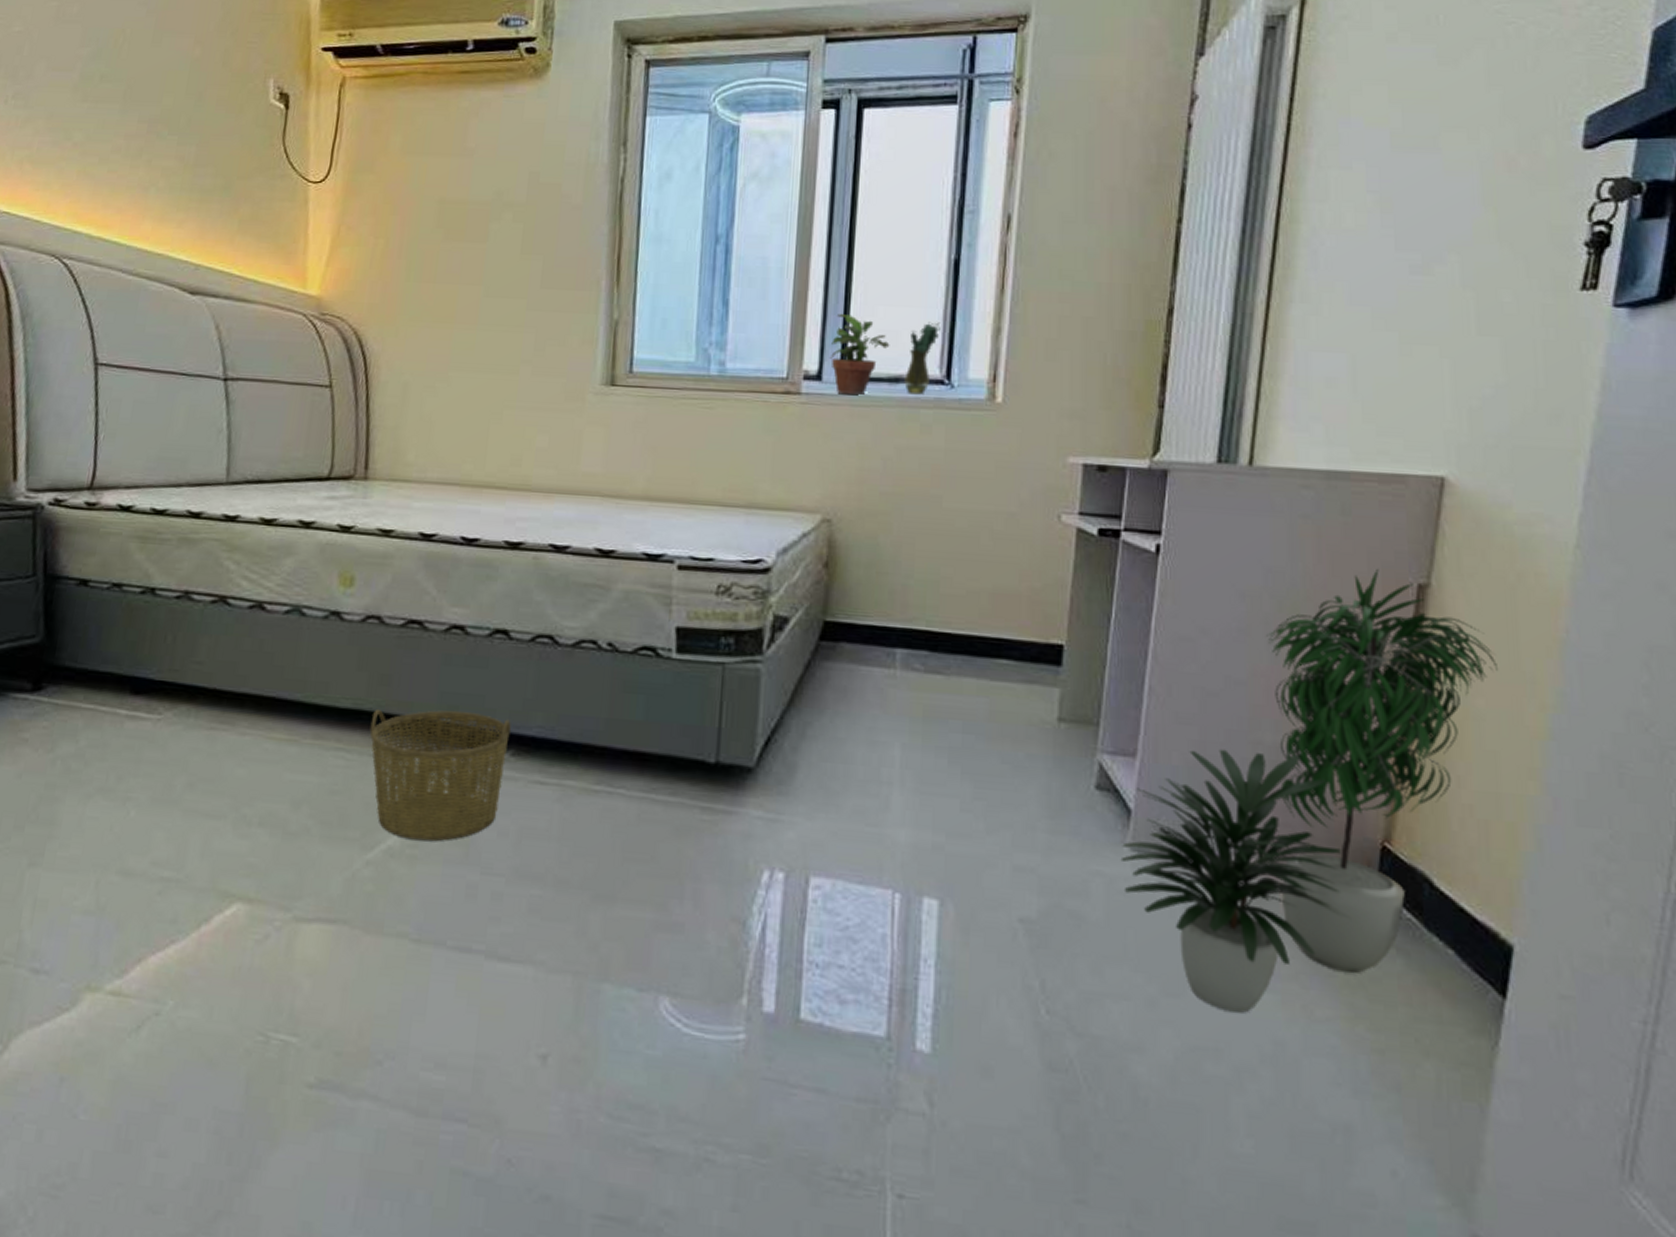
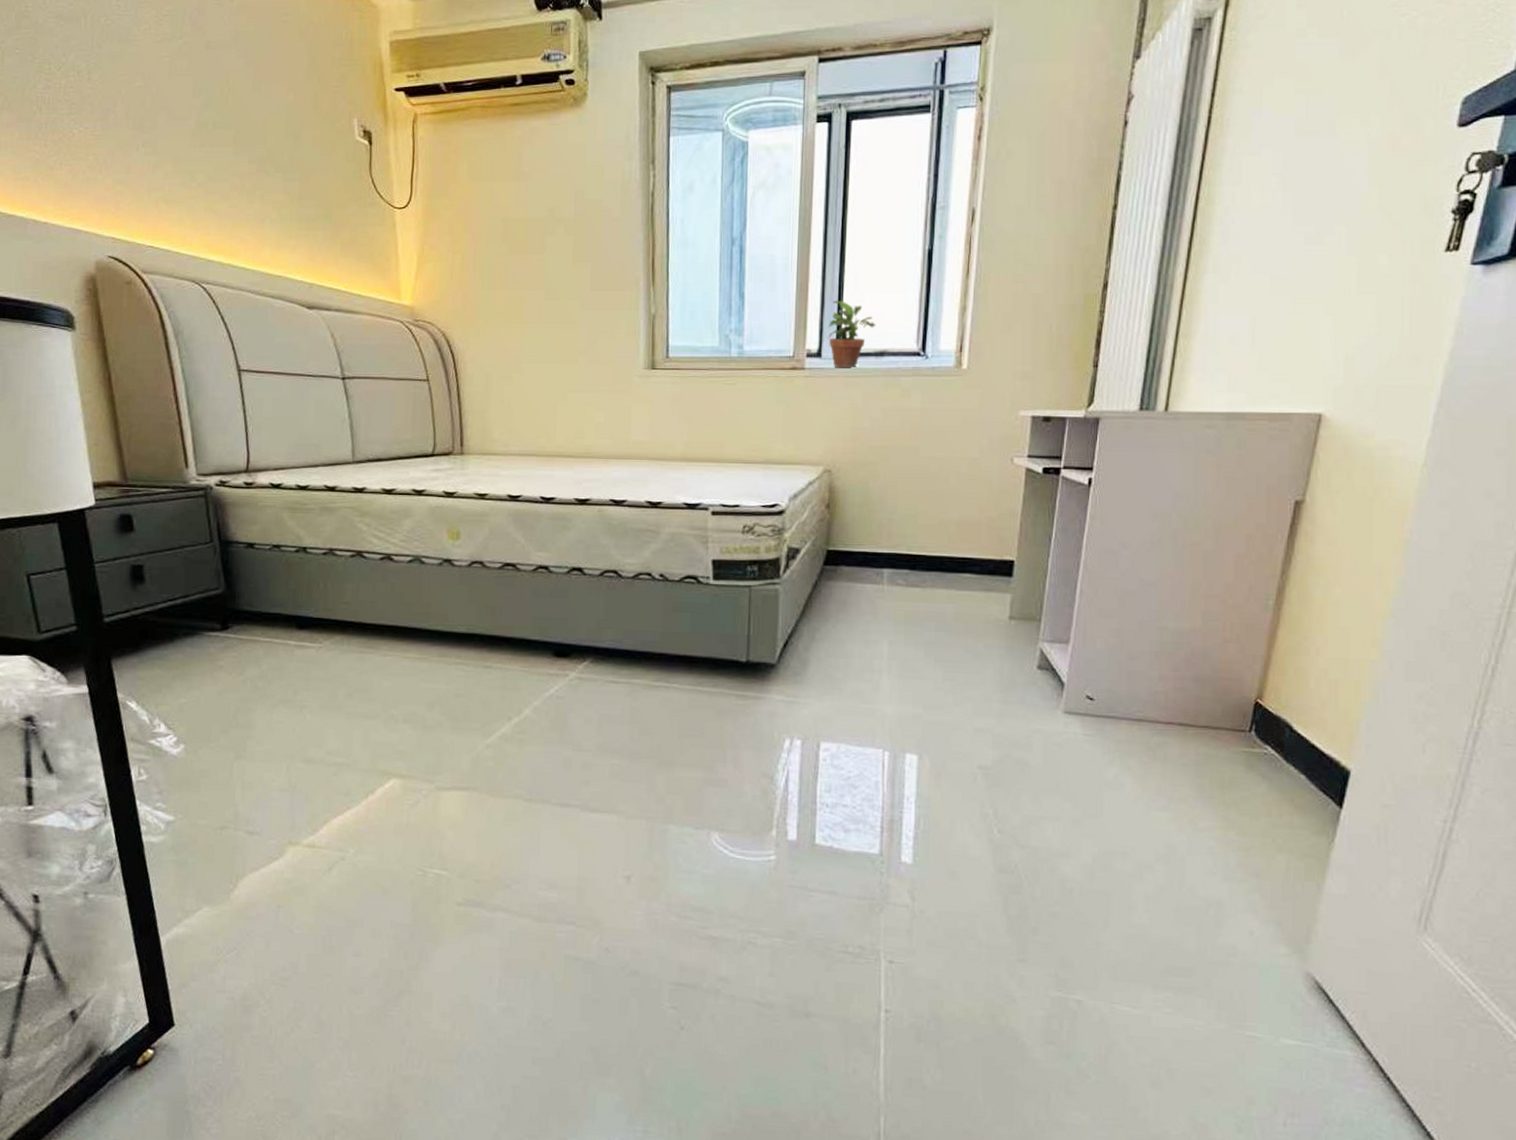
basket: present [369,708,511,841] -> none [481,630,589,728]
vase: present [904,322,941,395] -> none [888,304,917,365]
potted plant: present [1120,569,1498,1013] -> none [1055,490,1354,827]

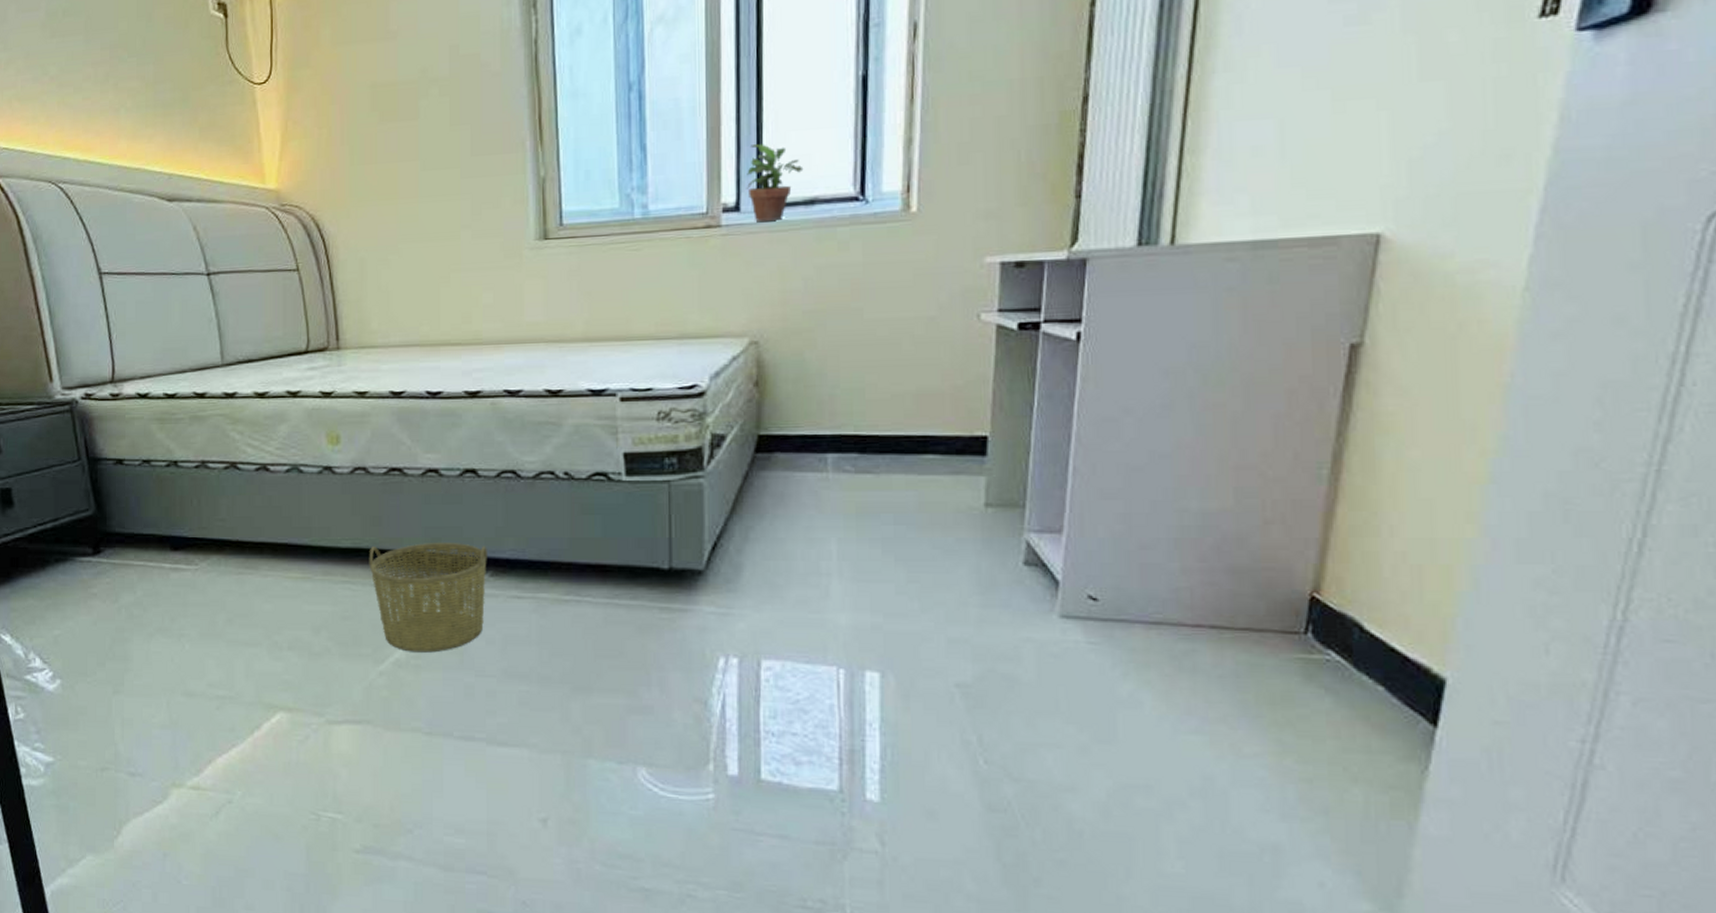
basket: none [481,630,589,728] -> present [369,542,487,653]

